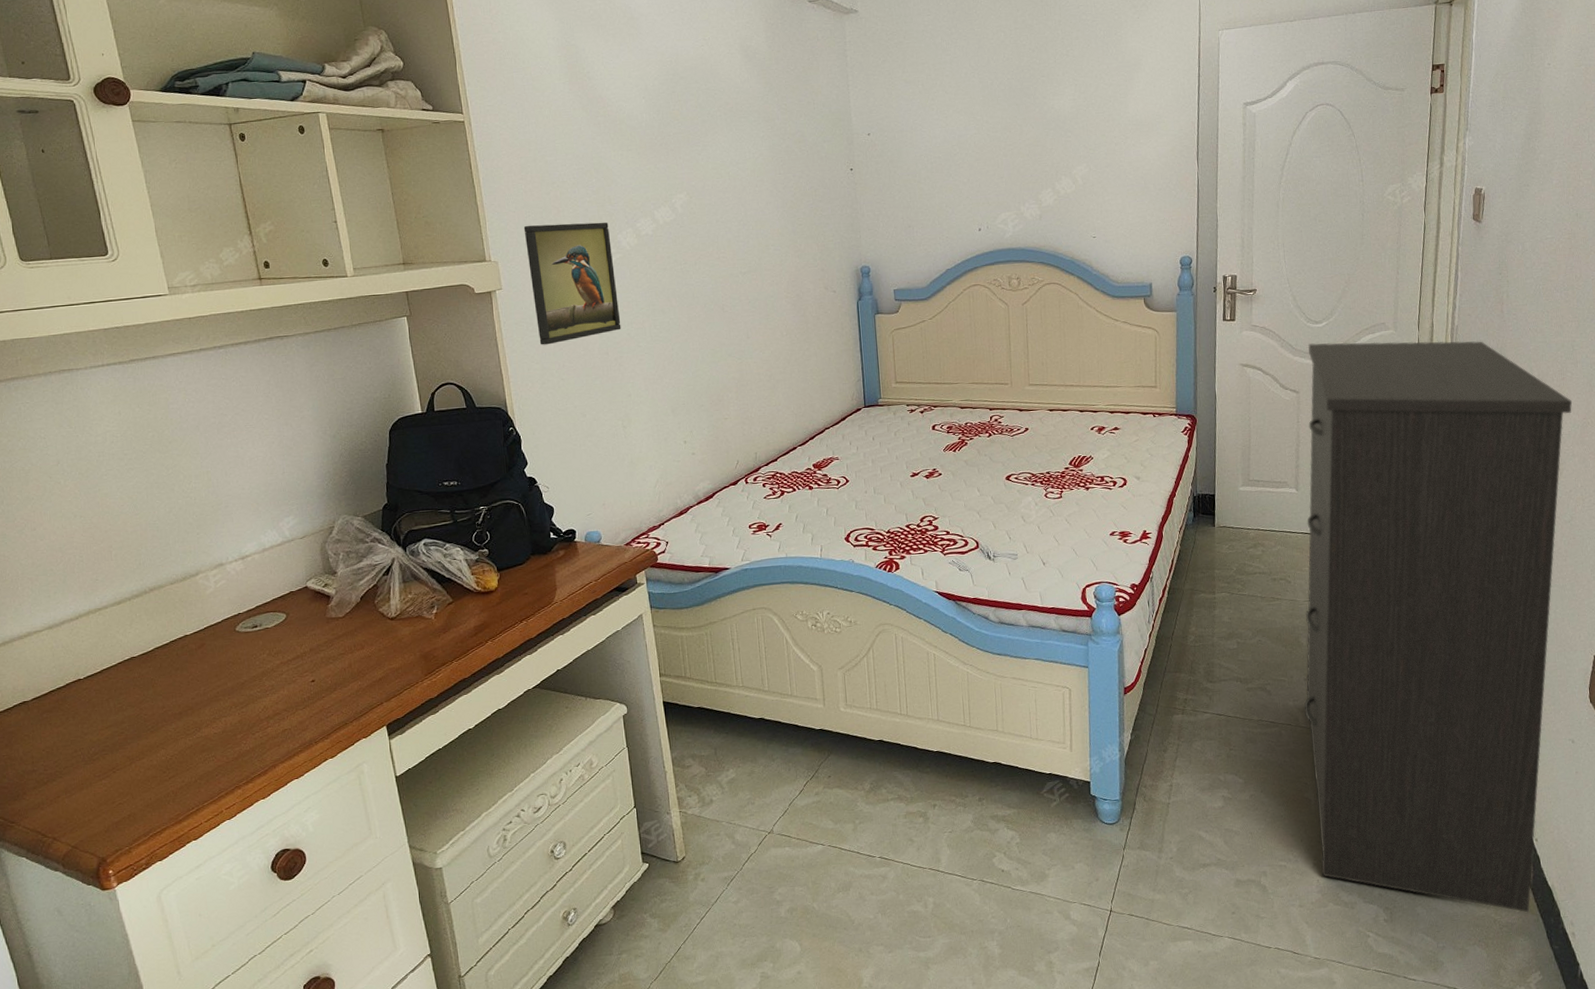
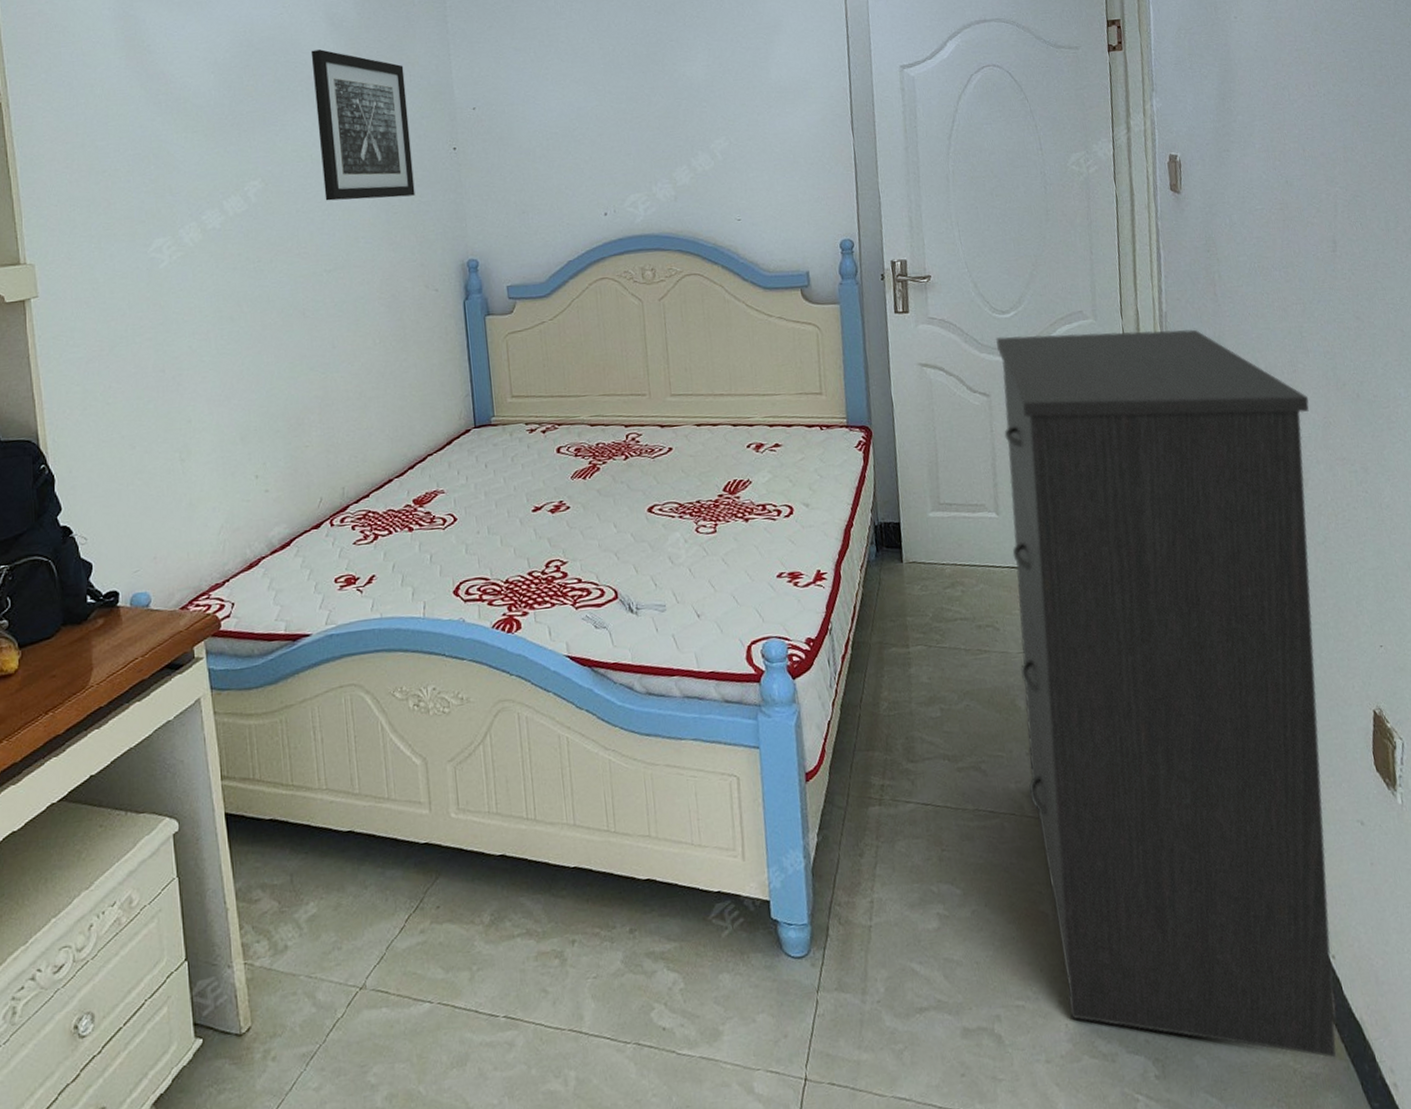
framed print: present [523,222,621,345] -> none [66,215,181,363]
wall art: none [728,79,817,213] -> present [311,49,415,201]

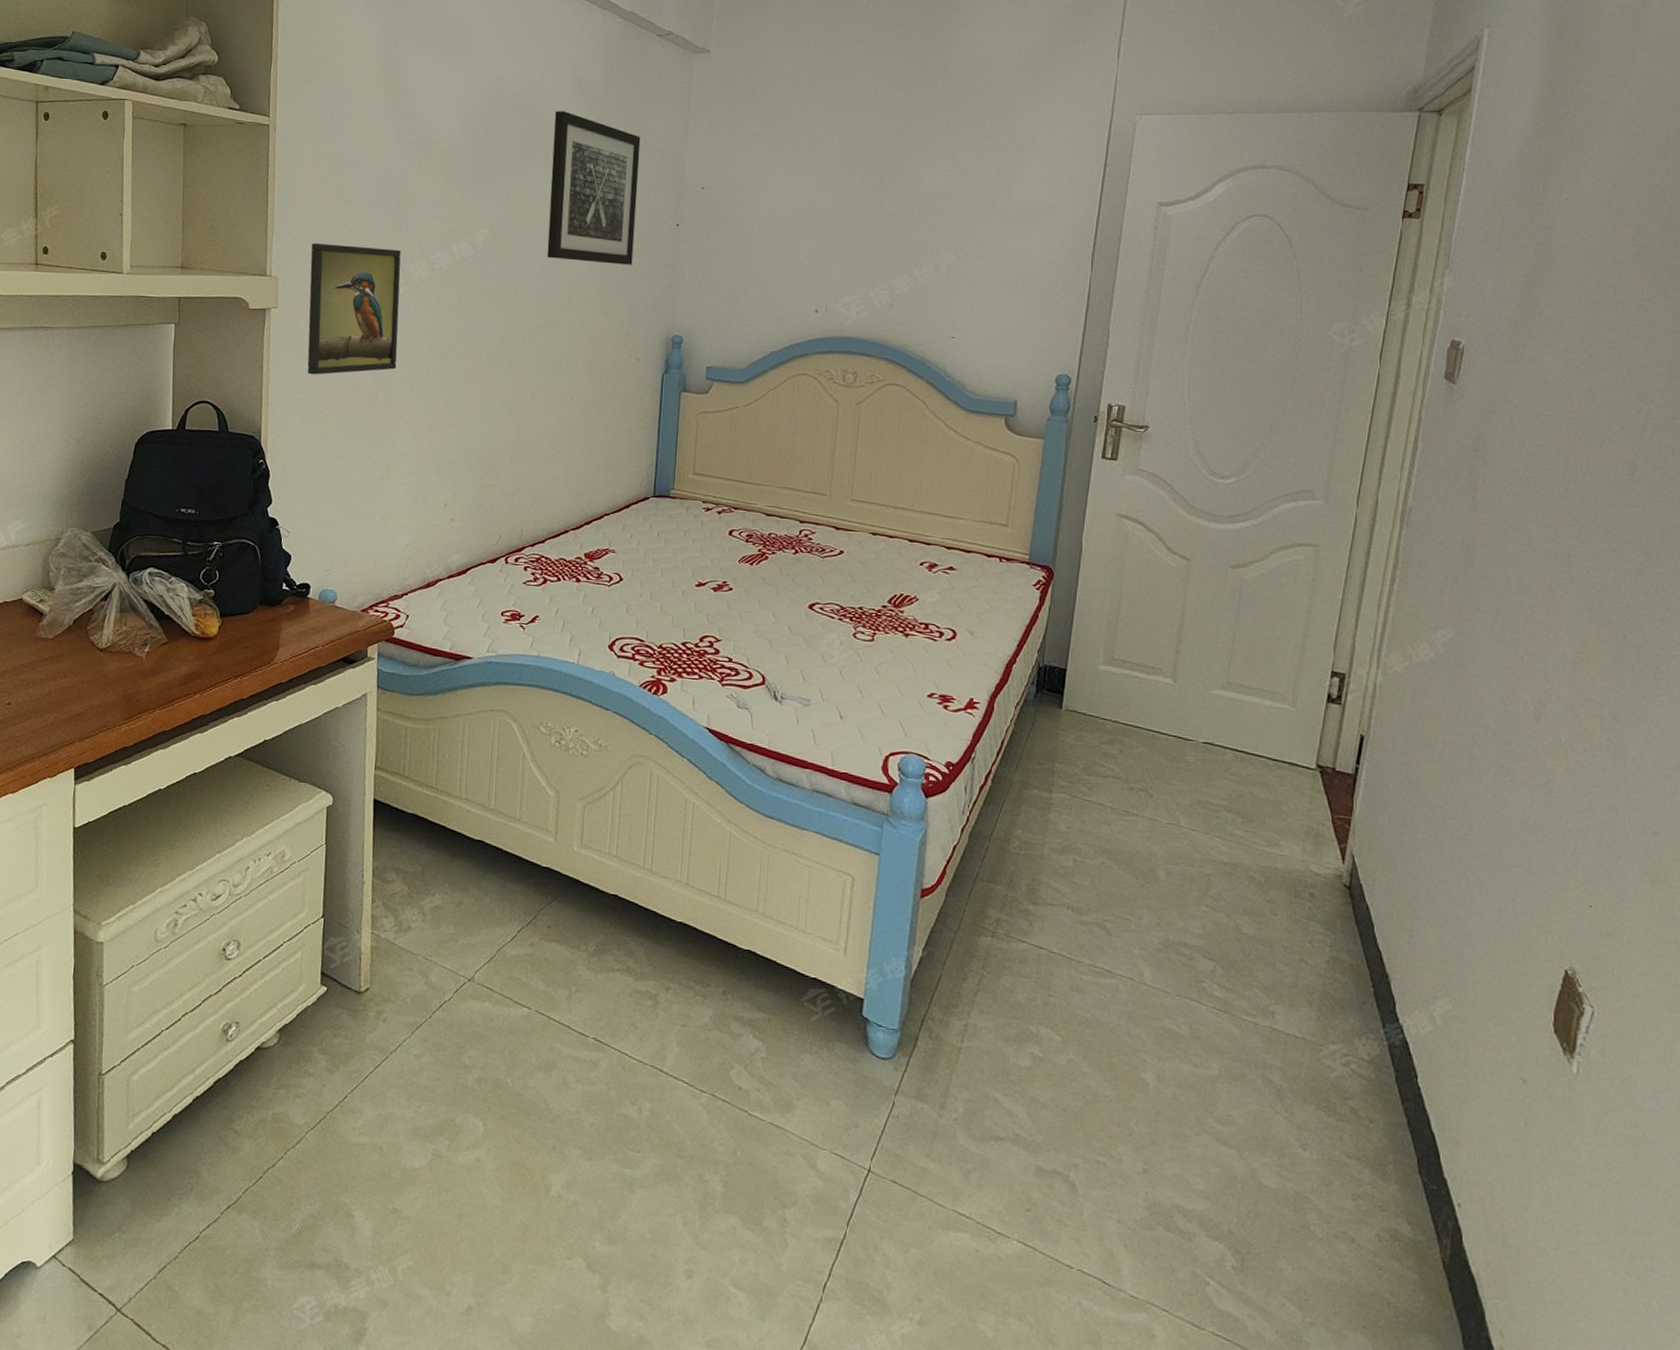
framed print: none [66,215,181,363] -> present [307,242,401,375]
dresser: present [996,329,1337,1058] -> none [1152,502,1563,1304]

